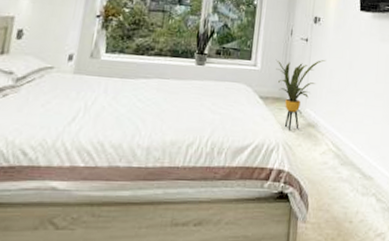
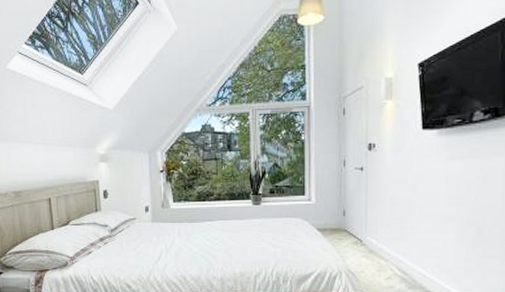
house plant: present [276,59,325,131] -> none [330,187,384,259]

